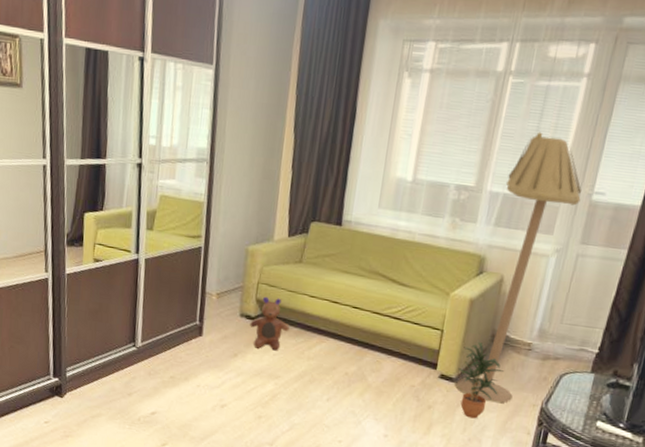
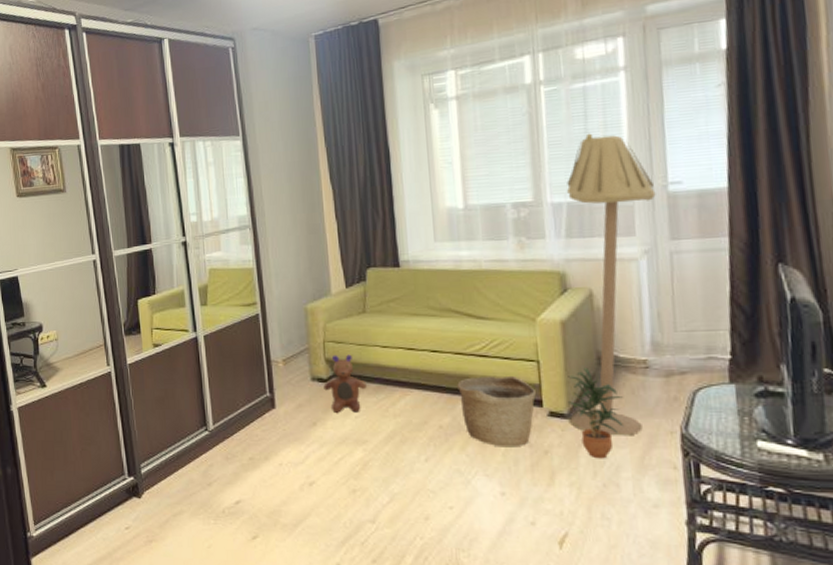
basket: none [367,335,434,400] -> present [457,375,536,448]

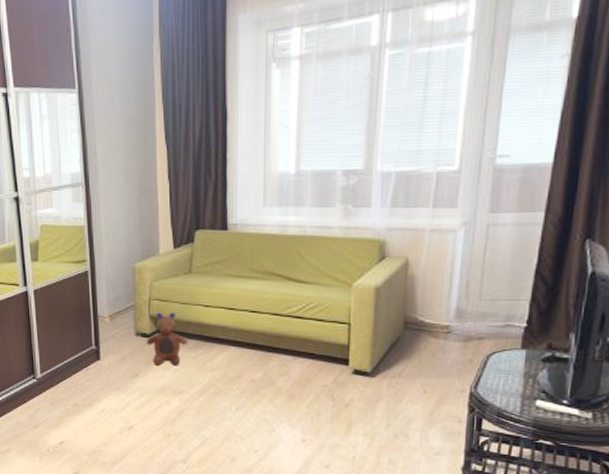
basket: present [457,375,536,448] -> none [272,336,344,401]
floor lamp: present [567,133,656,436] -> none [372,101,483,393]
potted plant: present [568,368,624,459] -> none [373,331,424,413]

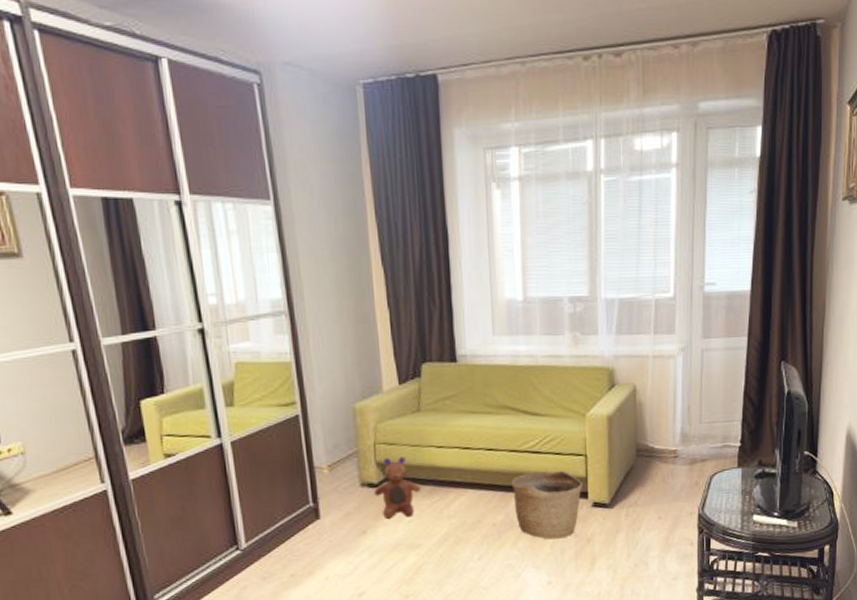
basket: none [272,336,344,401] -> present [511,470,582,540]

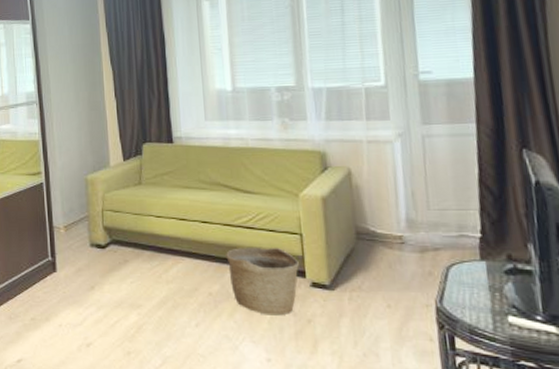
toy: present [374,456,421,519] -> none [101,223,142,278]

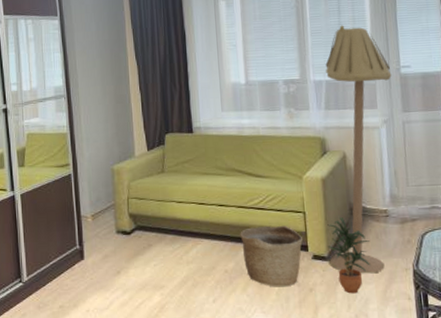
floor lamp: none [326,25,408,308] -> present [325,25,392,274]
potted plant: none [330,242,382,329] -> present [328,217,371,294]

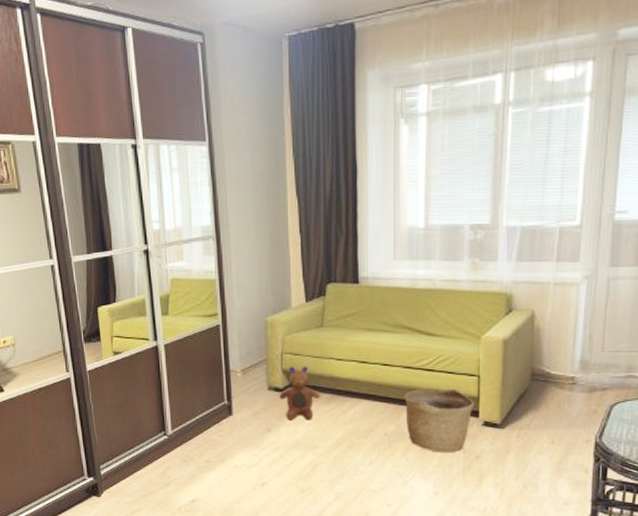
toy: none [127,209,164,262] -> present [279,366,320,420]
floor lamp: present [325,25,392,274] -> none [501,158,603,444]
potted plant: present [328,217,371,294] -> none [502,383,551,463]

